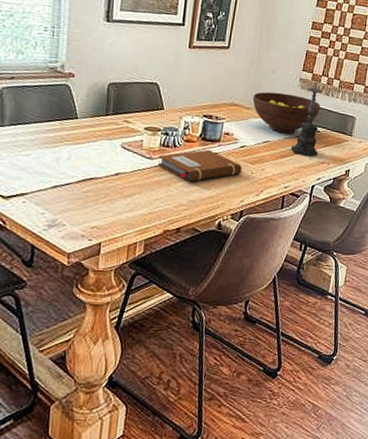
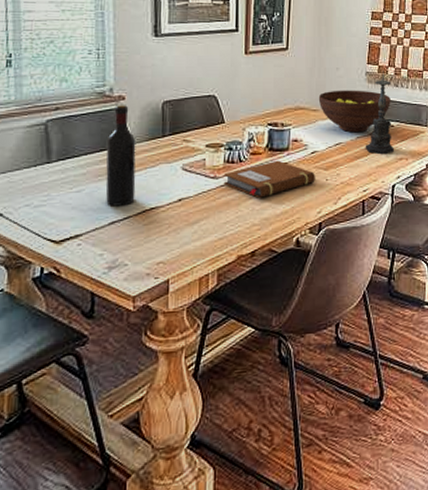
wine bottle: none [50,81,82,173] -> present [105,105,136,206]

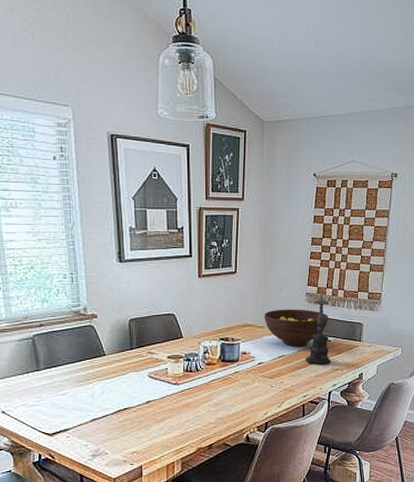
wine bottle: present [105,105,136,206] -> none [84,322,111,407]
notebook: present [223,160,315,198] -> none [183,370,262,401]

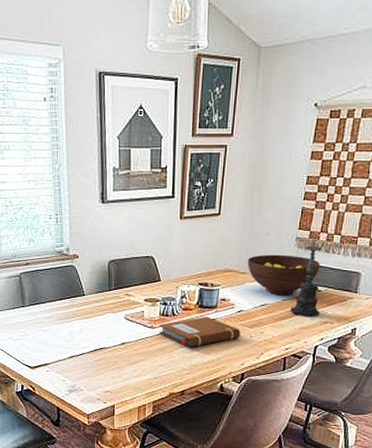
notebook: none [183,370,262,401] -> present [159,316,241,348]

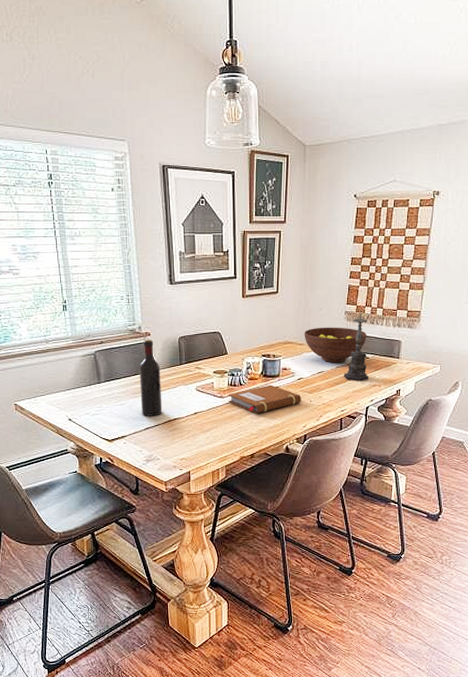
wine bottle: none [65,262,88,345] -> present [139,340,162,416]

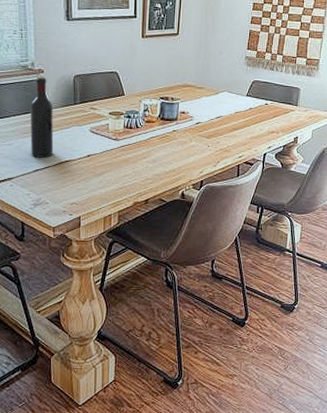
notebook: present [228,384,301,414] -> none [123,128,199,158]
fruit bowl: present [304,327,367,363] -> none [203,71,266,109]
candle holder: present [343,309,368,382] -> none [242,55,268,128]

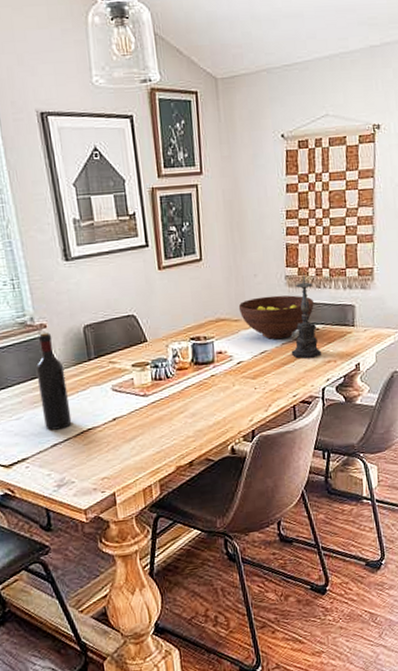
fruit bowl: none [203,71,266,109] -> present [238,295,314,340]
candle holder: none [242,55,268,128] -> present [291,271,321,360]

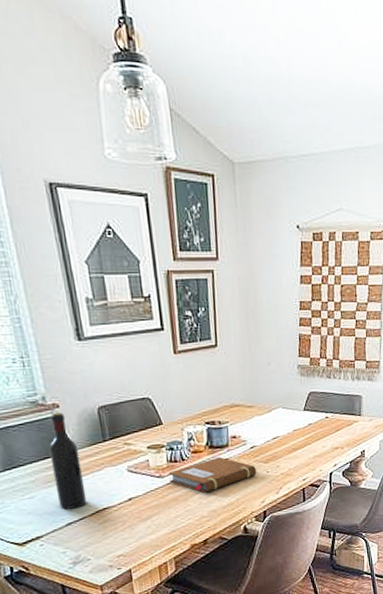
notebook: none [153,373,244,412] -> present [168,456,257,493]
fruit bowl: present [238,295,314,340] -> none [252,383,324,426]
candle holder: present [291,271,321,360] -> none [301,361,330,446]

